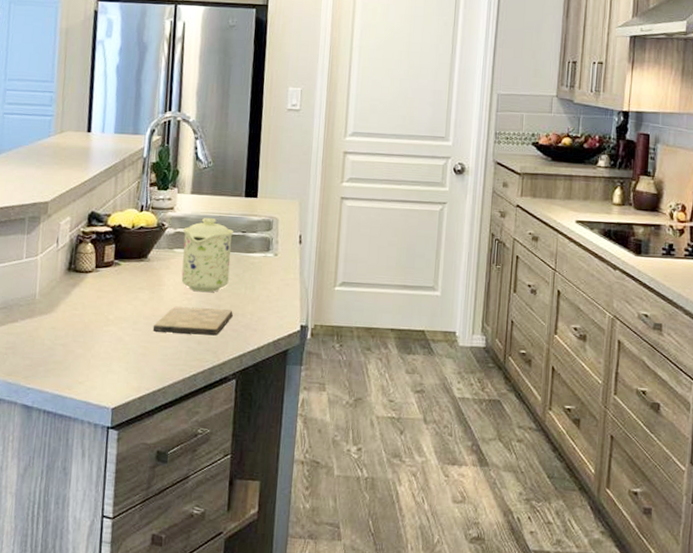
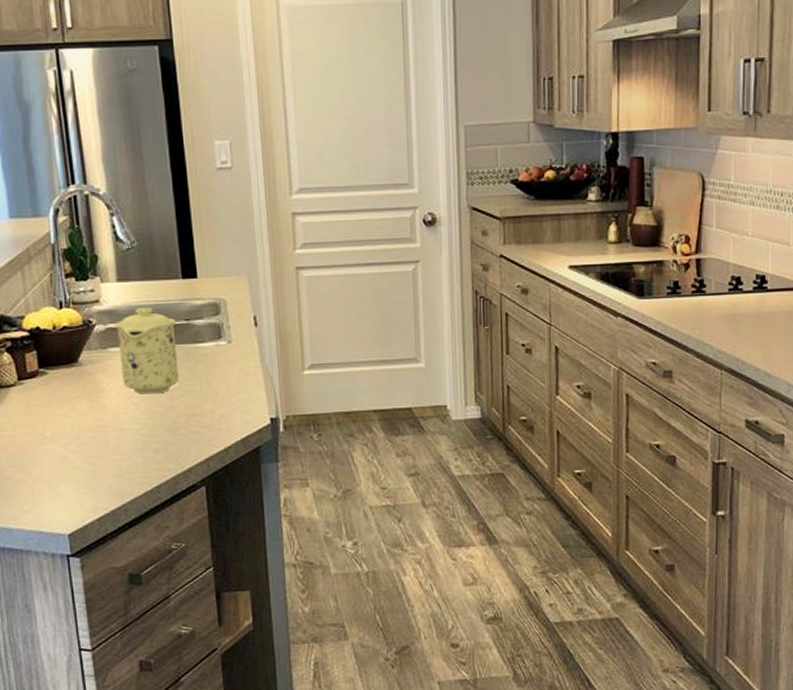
cutting board: present [152,306,233,336] -> none [99,410,190,444]

